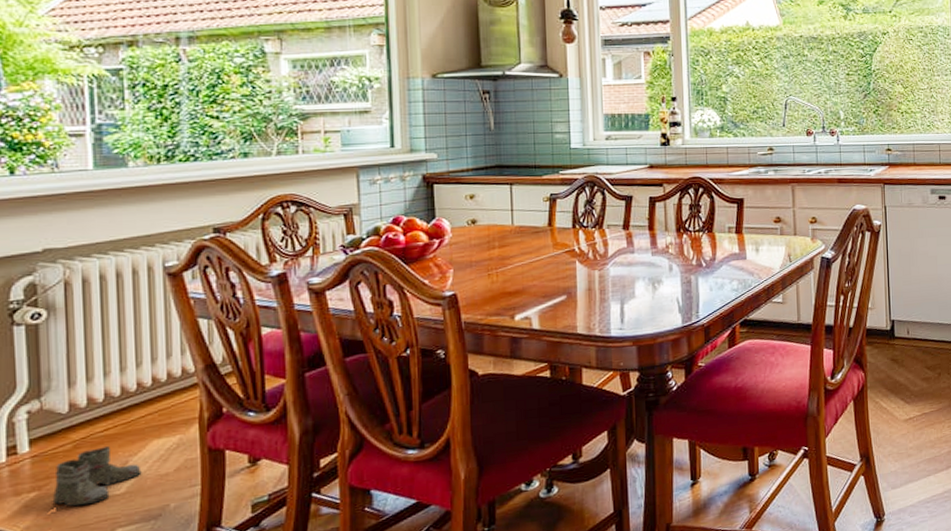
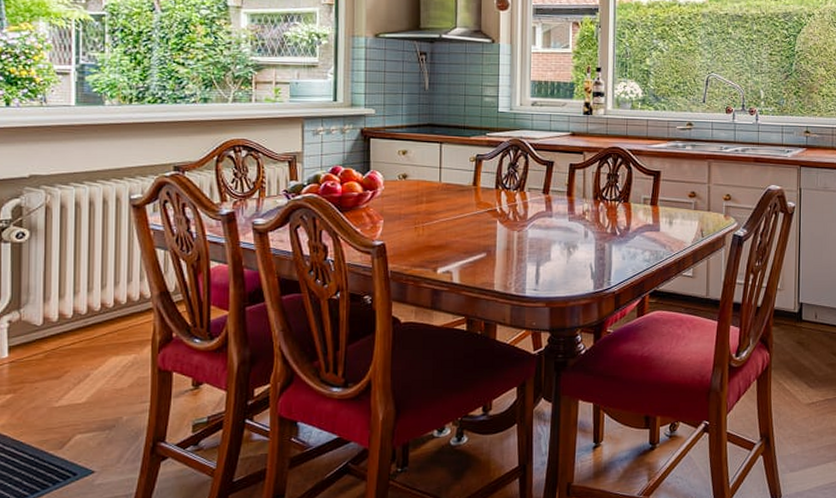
boots: present [52,446,142,509] -> none [24,359,101,411]

